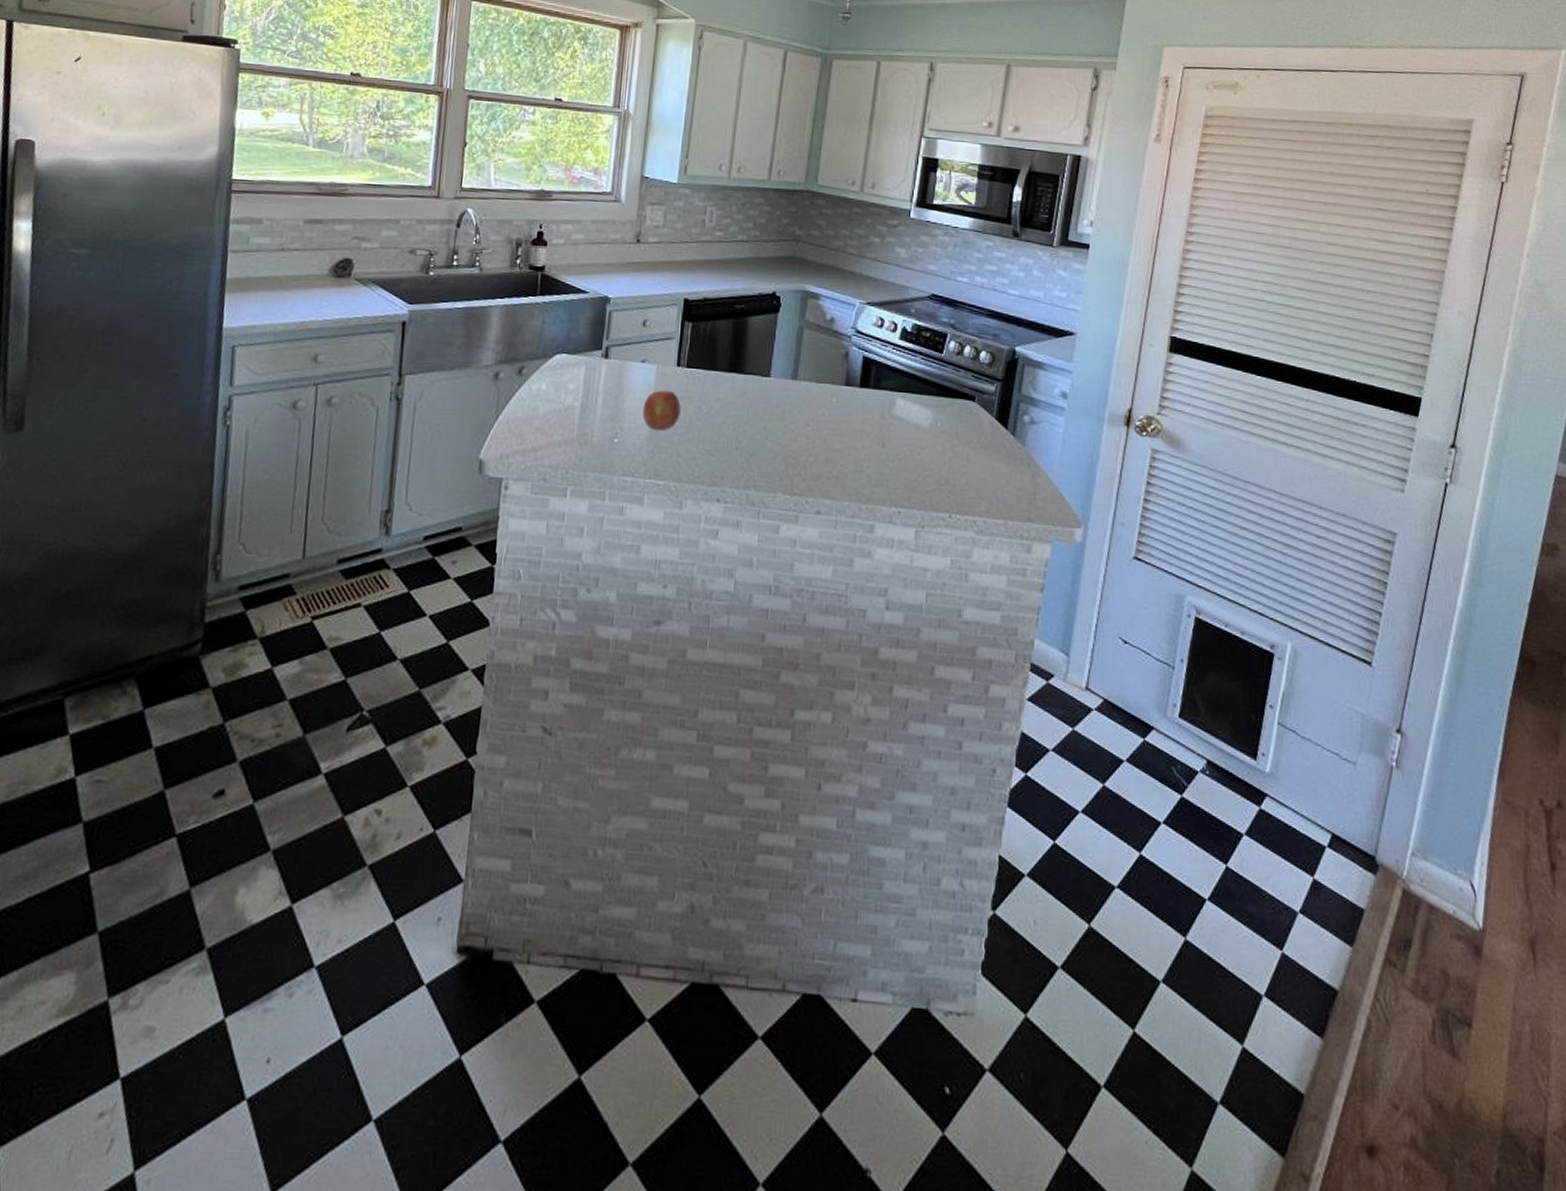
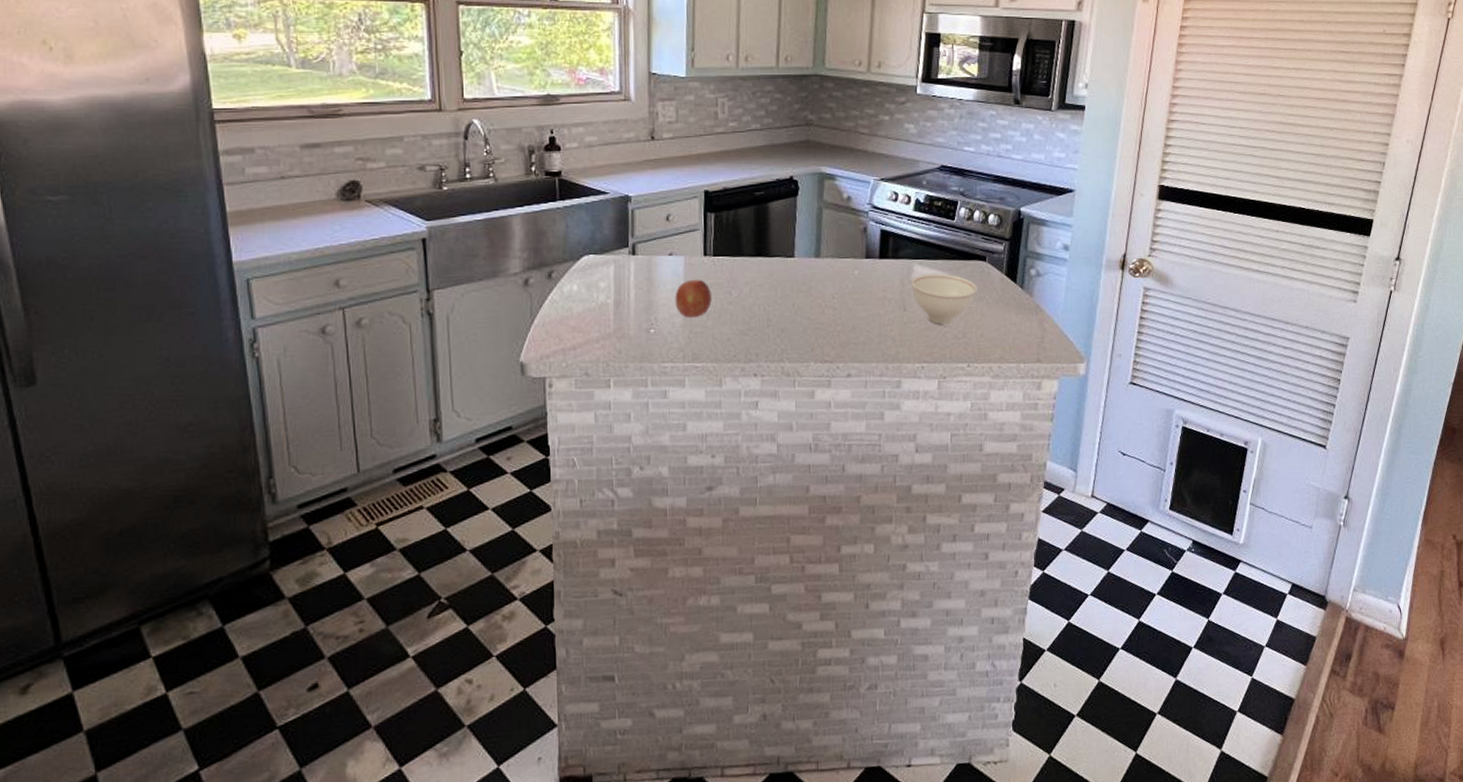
bowl: none [892,408,965,468] -> present [911,273,978,325]

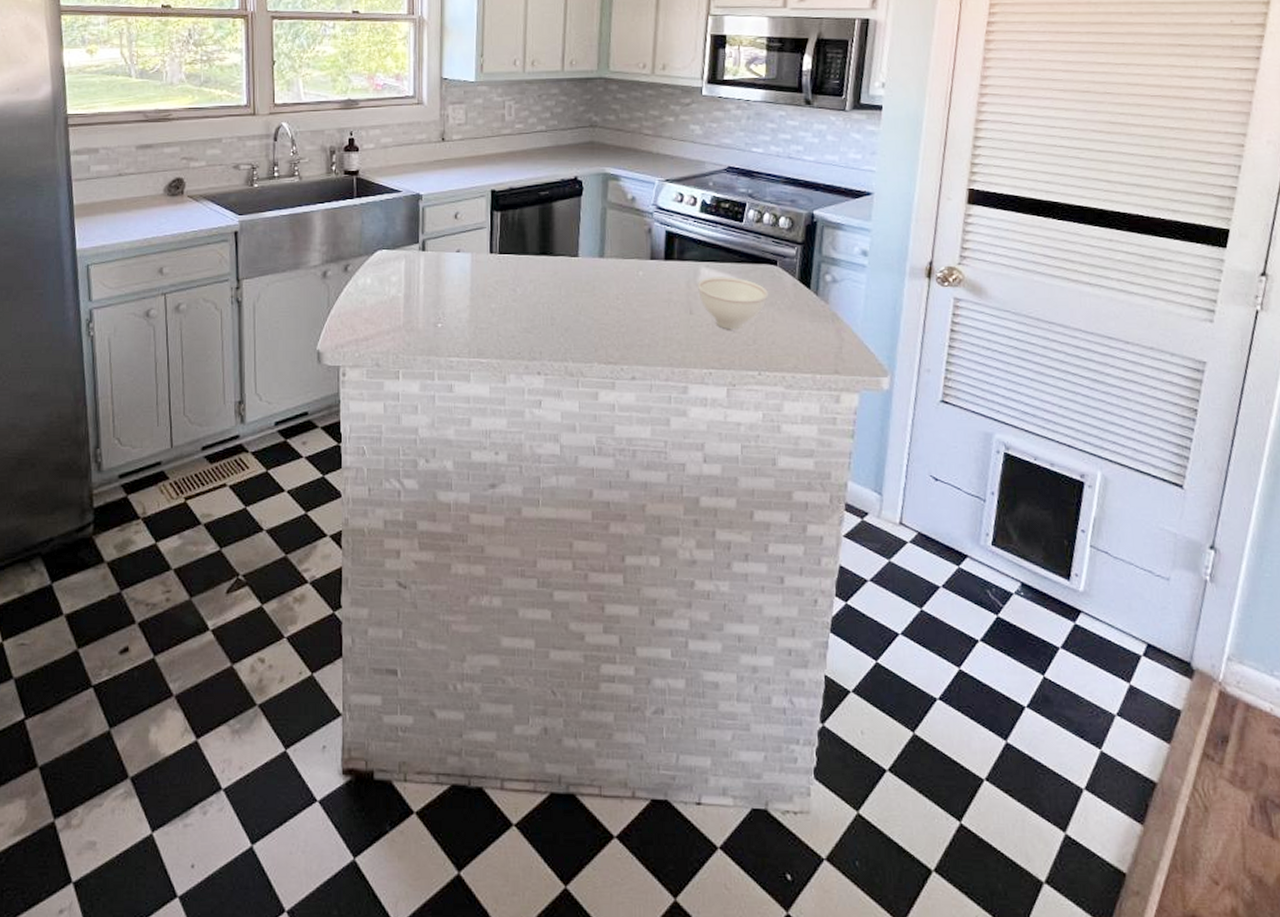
fruit: present [674,279,712,319] -> none [461,276,497,314]

